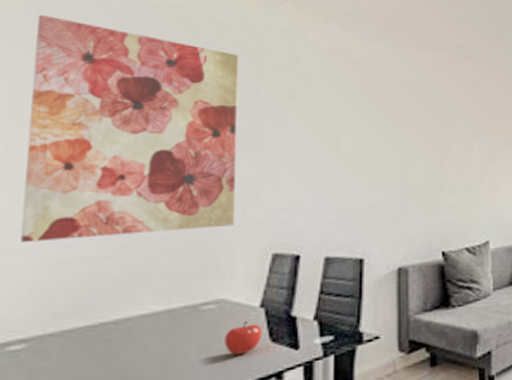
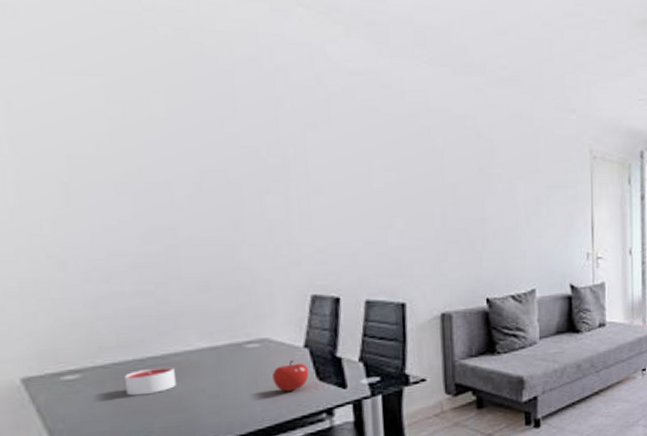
wall art: present [20,14,239,242] -> none [15,16,269,276]
candle: none [71,332,125,366] -> present [125,366,176,396]

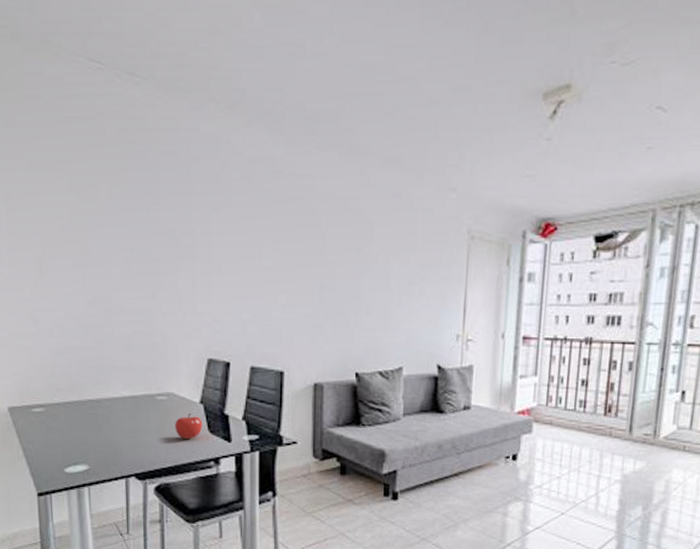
candle: present [125,366,176,396] -> none [73,408,106,430]

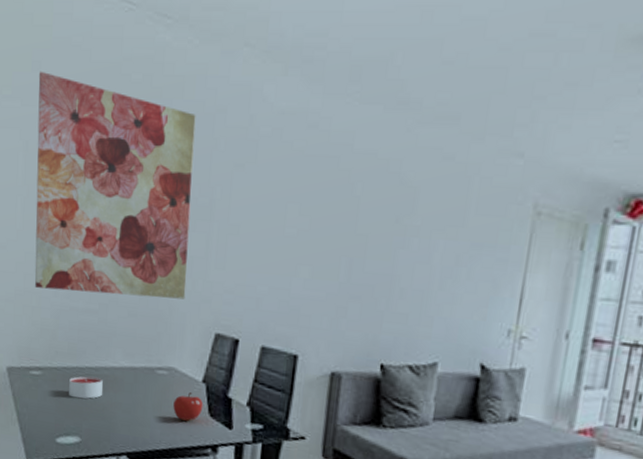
wall art: none [13,126,177,331] -> present [34,71,196,300]
candle: none [73,408,106,430] -> present [69,376,103,399]

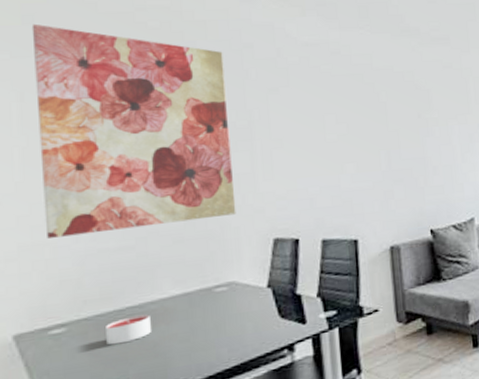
fruit: present [173,391,203,421] -> none [239,300,272,331]

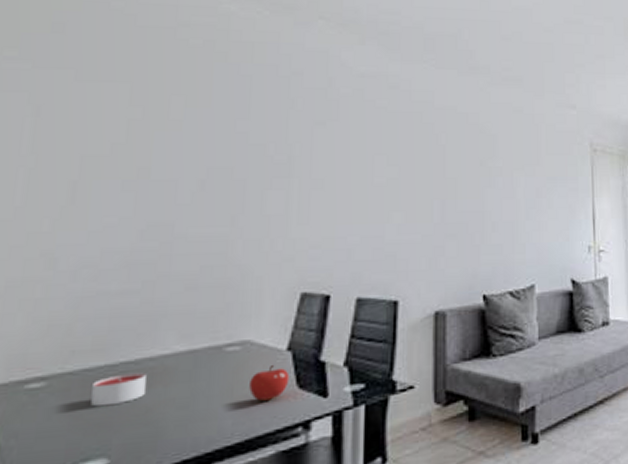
wall art: present [31,23,236,238] -> none [41,32,269,274]
fruit: none [239,300,272,331] -> present [249,364,290,401]

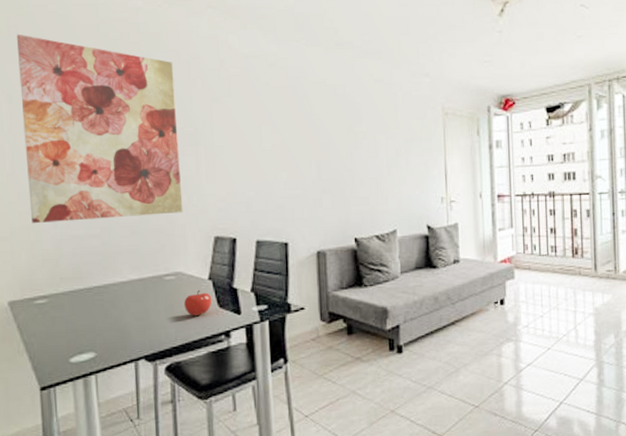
wall art: none [41,32,269,274] -> present [16,34,183,223]
candle: present [91,373,146,407] -> none [78,294,113,317]

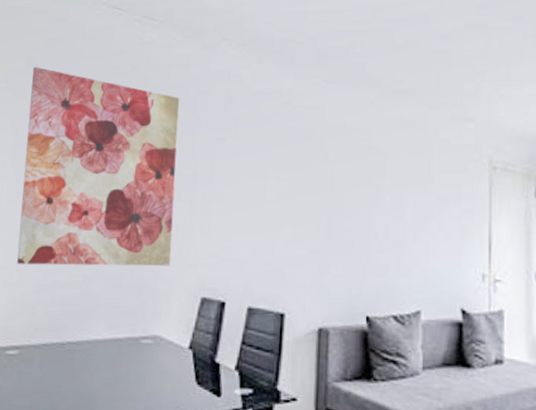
fruit: present [184,289,212,316] -> none [158,359,190,392]

